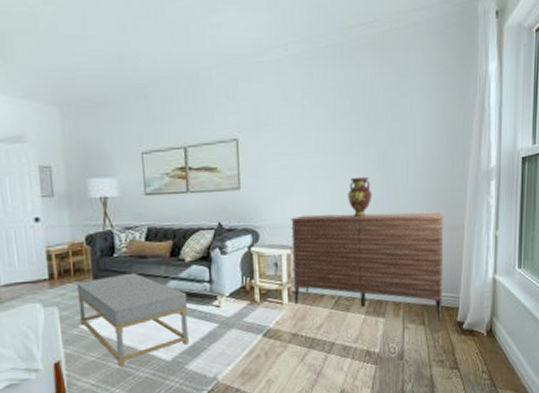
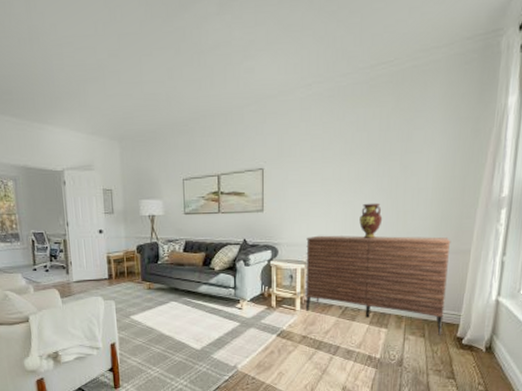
coffee table: present [76,272,189,367] -> none [129,277,216,351]

